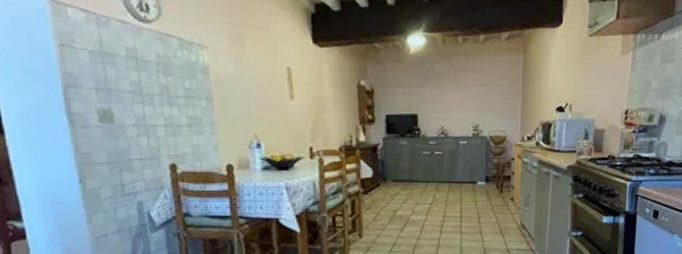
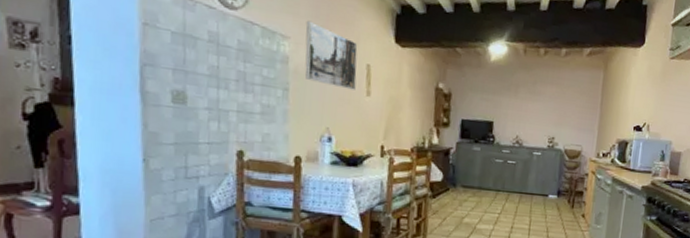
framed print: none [221,27,278,95] -> present [304,20,358,90]

